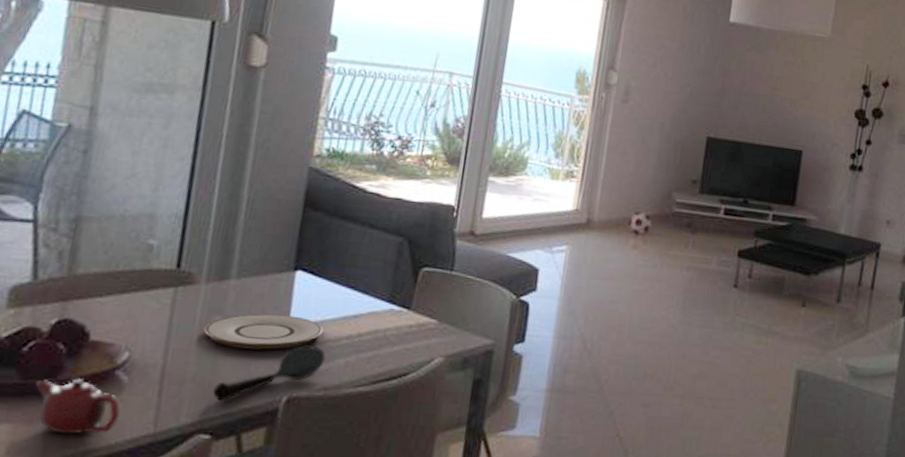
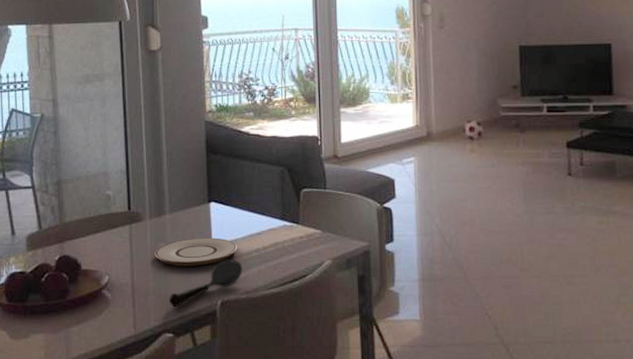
teapot: present [35,378,120,435] -> none [54,298,110,339]

